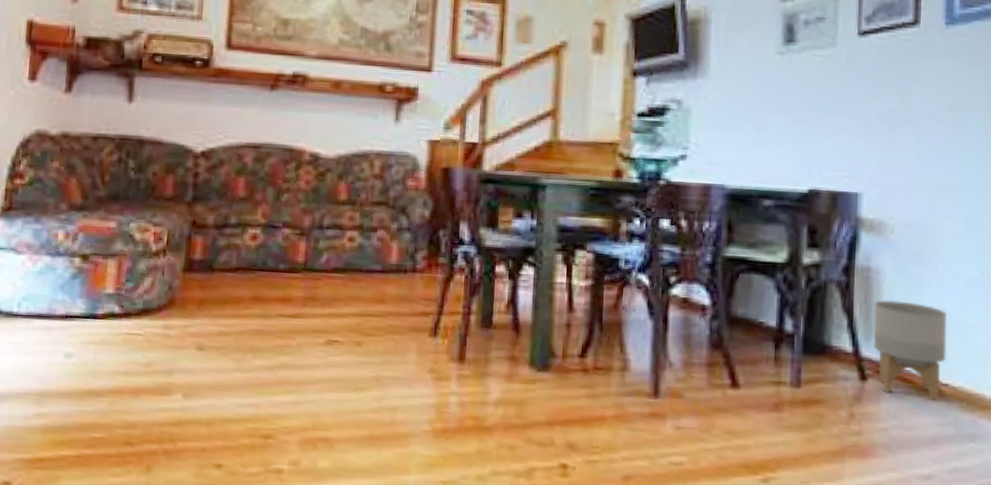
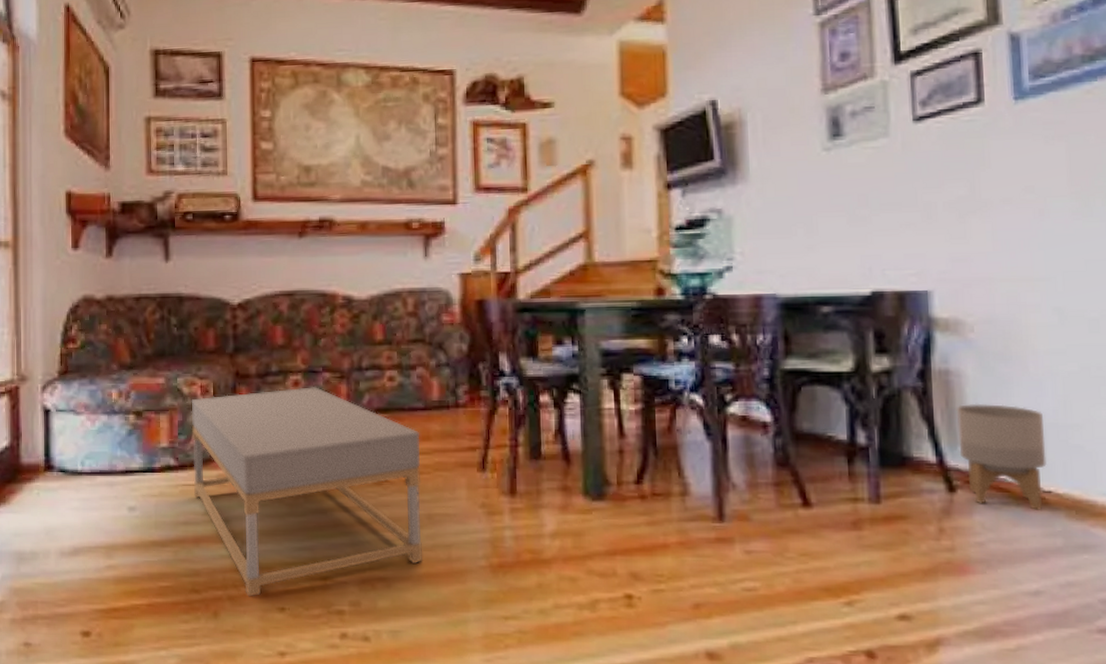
coffee table: none [137,242,376,452] -> present [191,387,422,597]

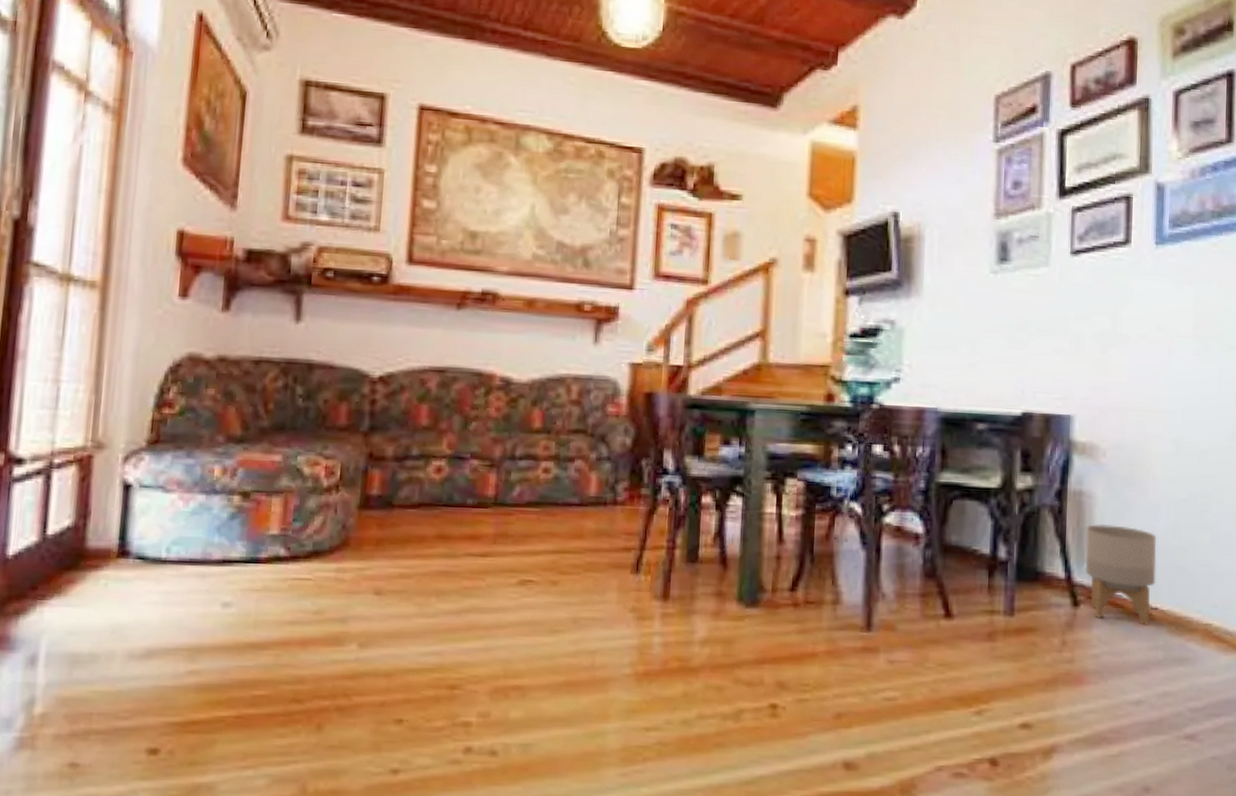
coffee table: present [191,387,422,597] -> none [306,474,573,708]

